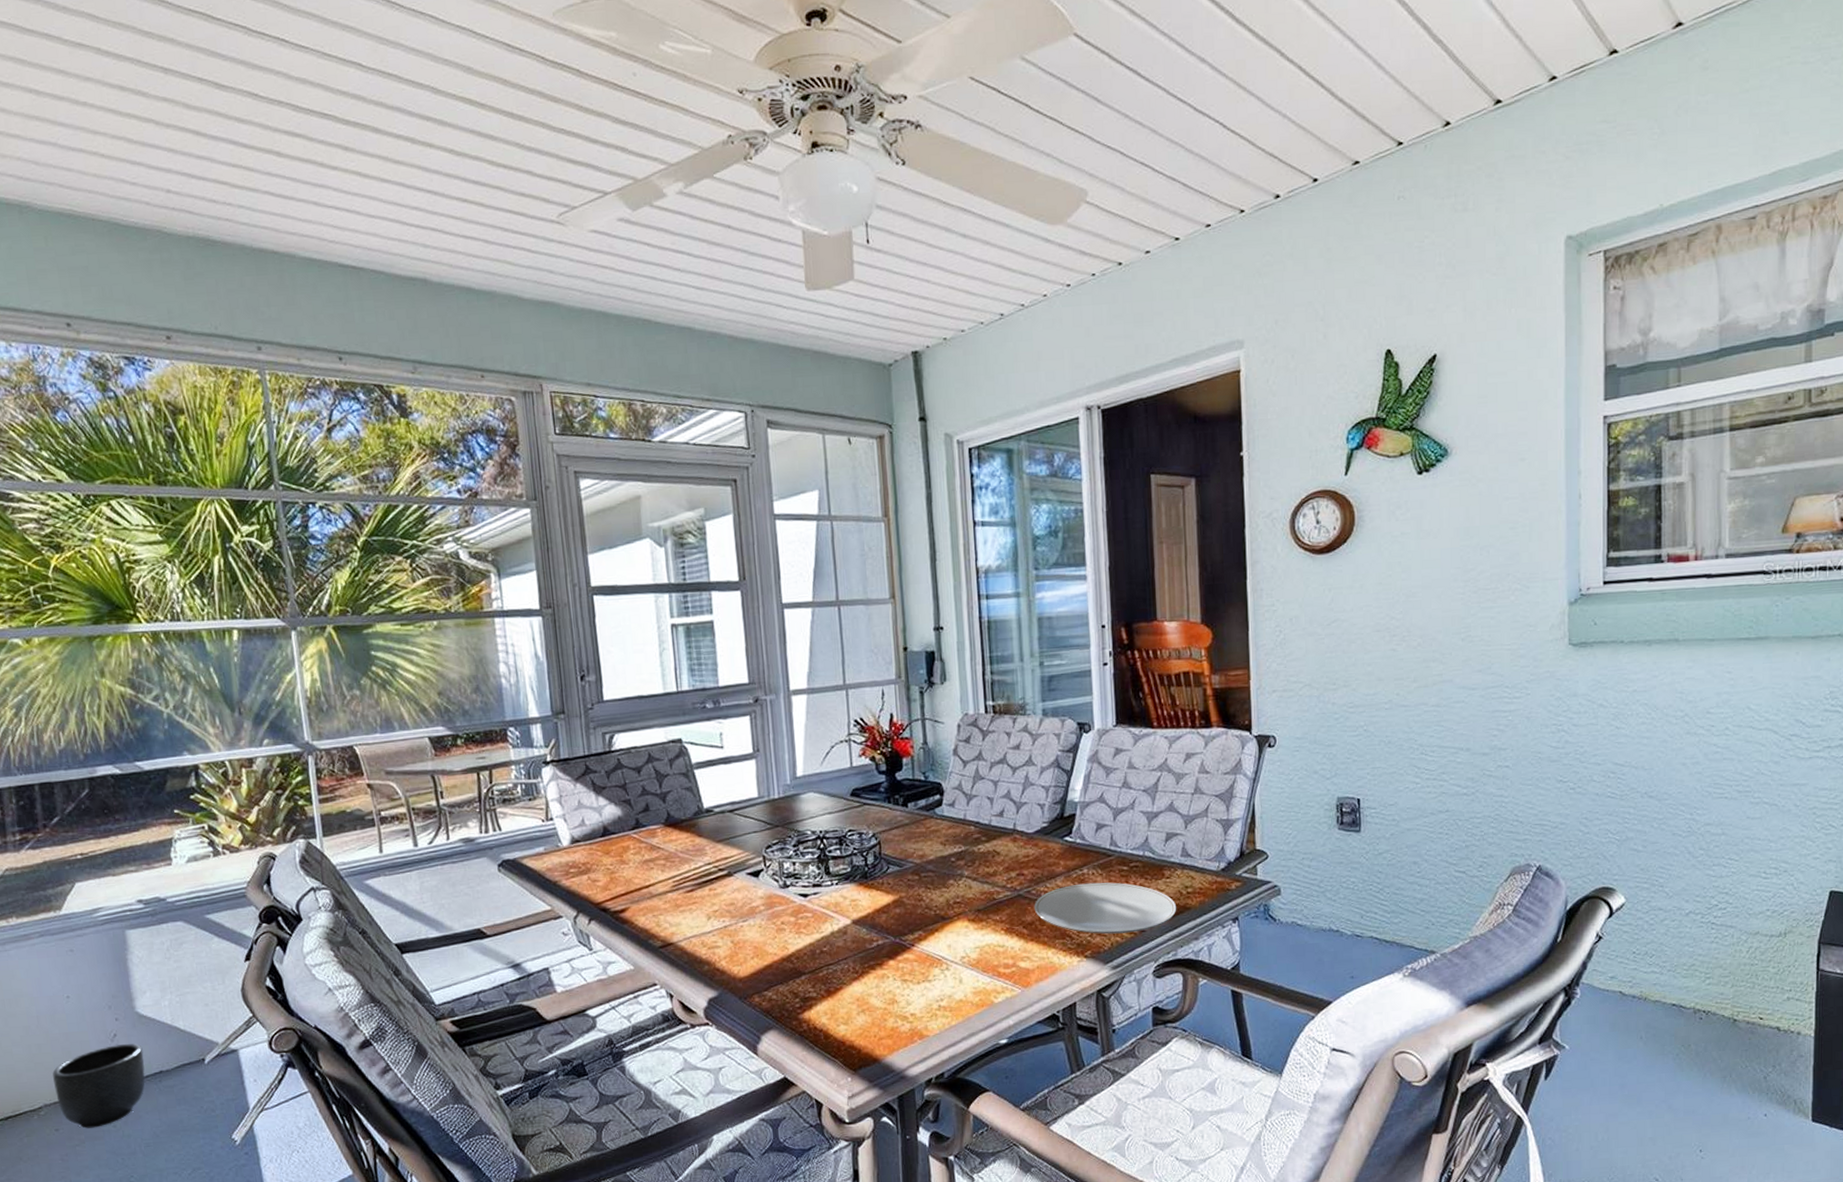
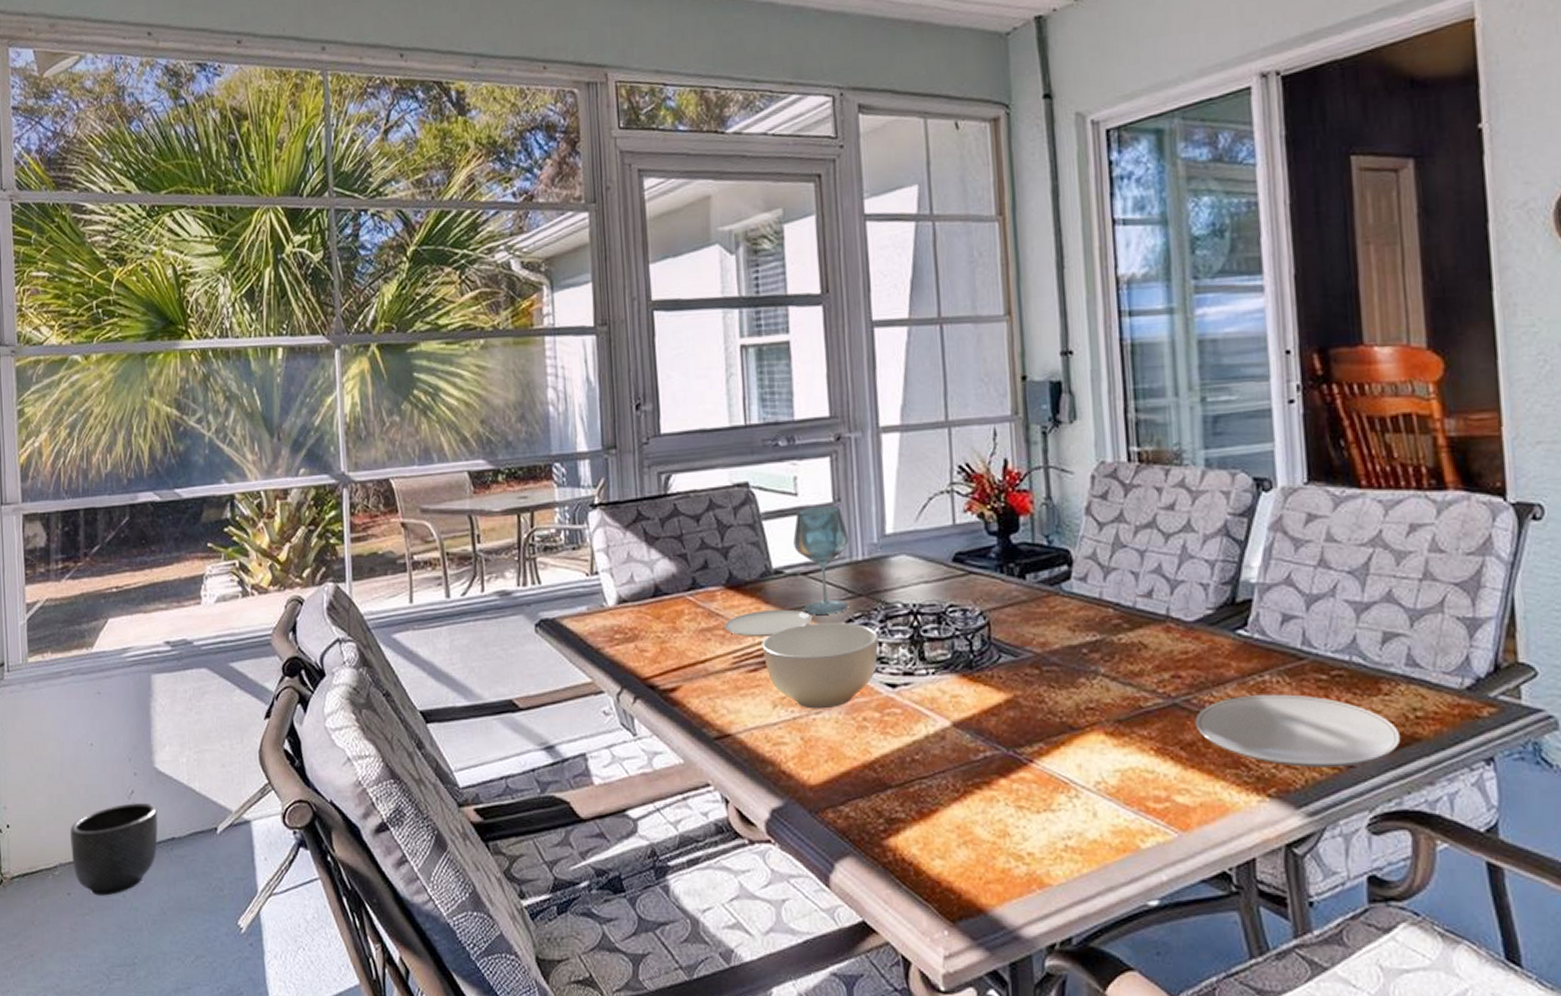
plate: none [665,840,739,865] -> present [725,609,813,638]
bowl: none [697,848,793,918] -> present [762,623,878,709]
wine glass: none [721,755,767,843] -> present [793,506,849,614]

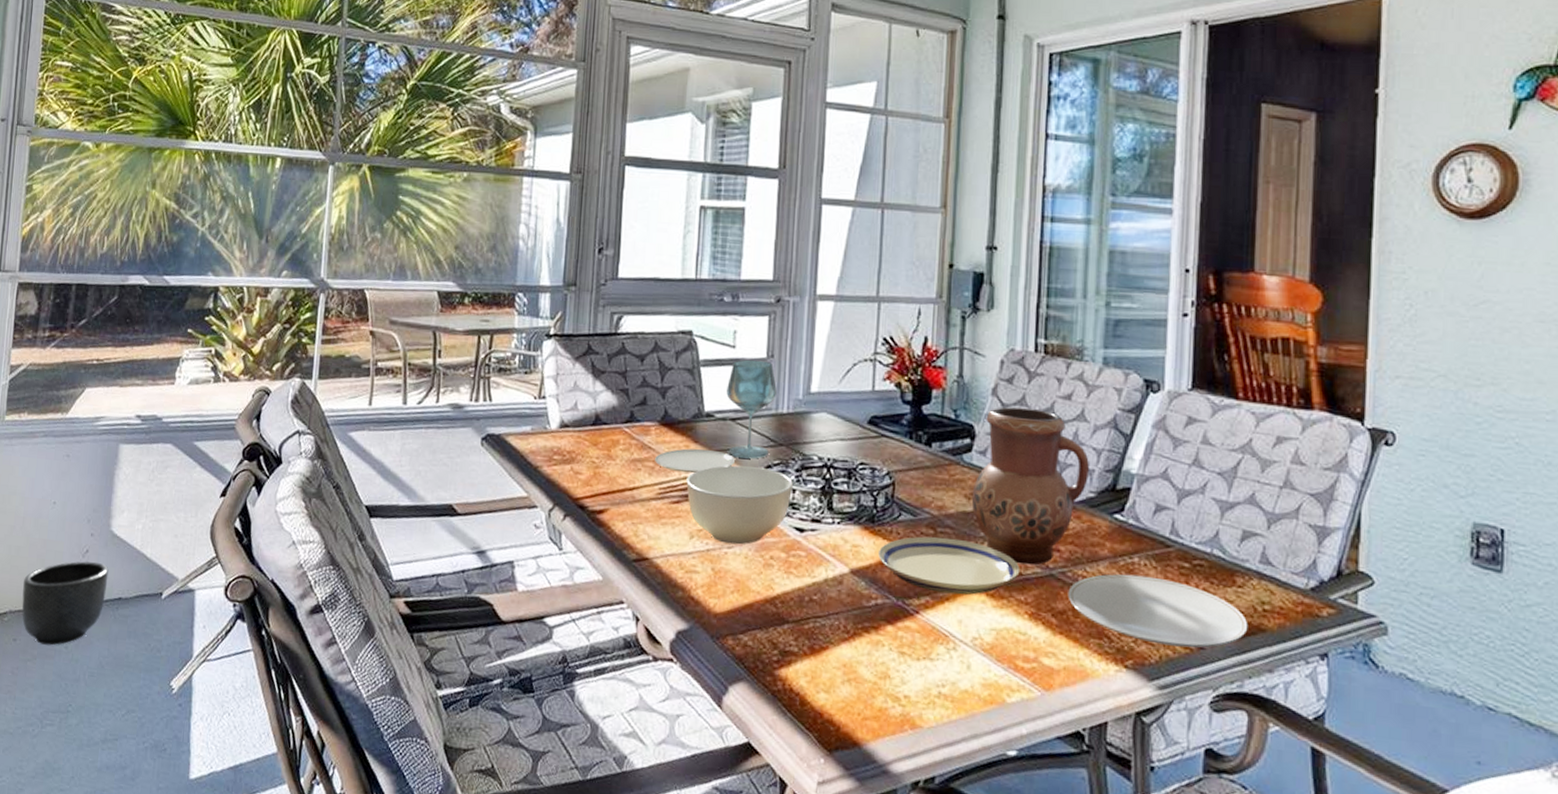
plate: none [981,676,1139,737] -> present [878,536,1020,595]
pitcher: none [1076,525,1204,696] -> present [971,407,1089,565]

